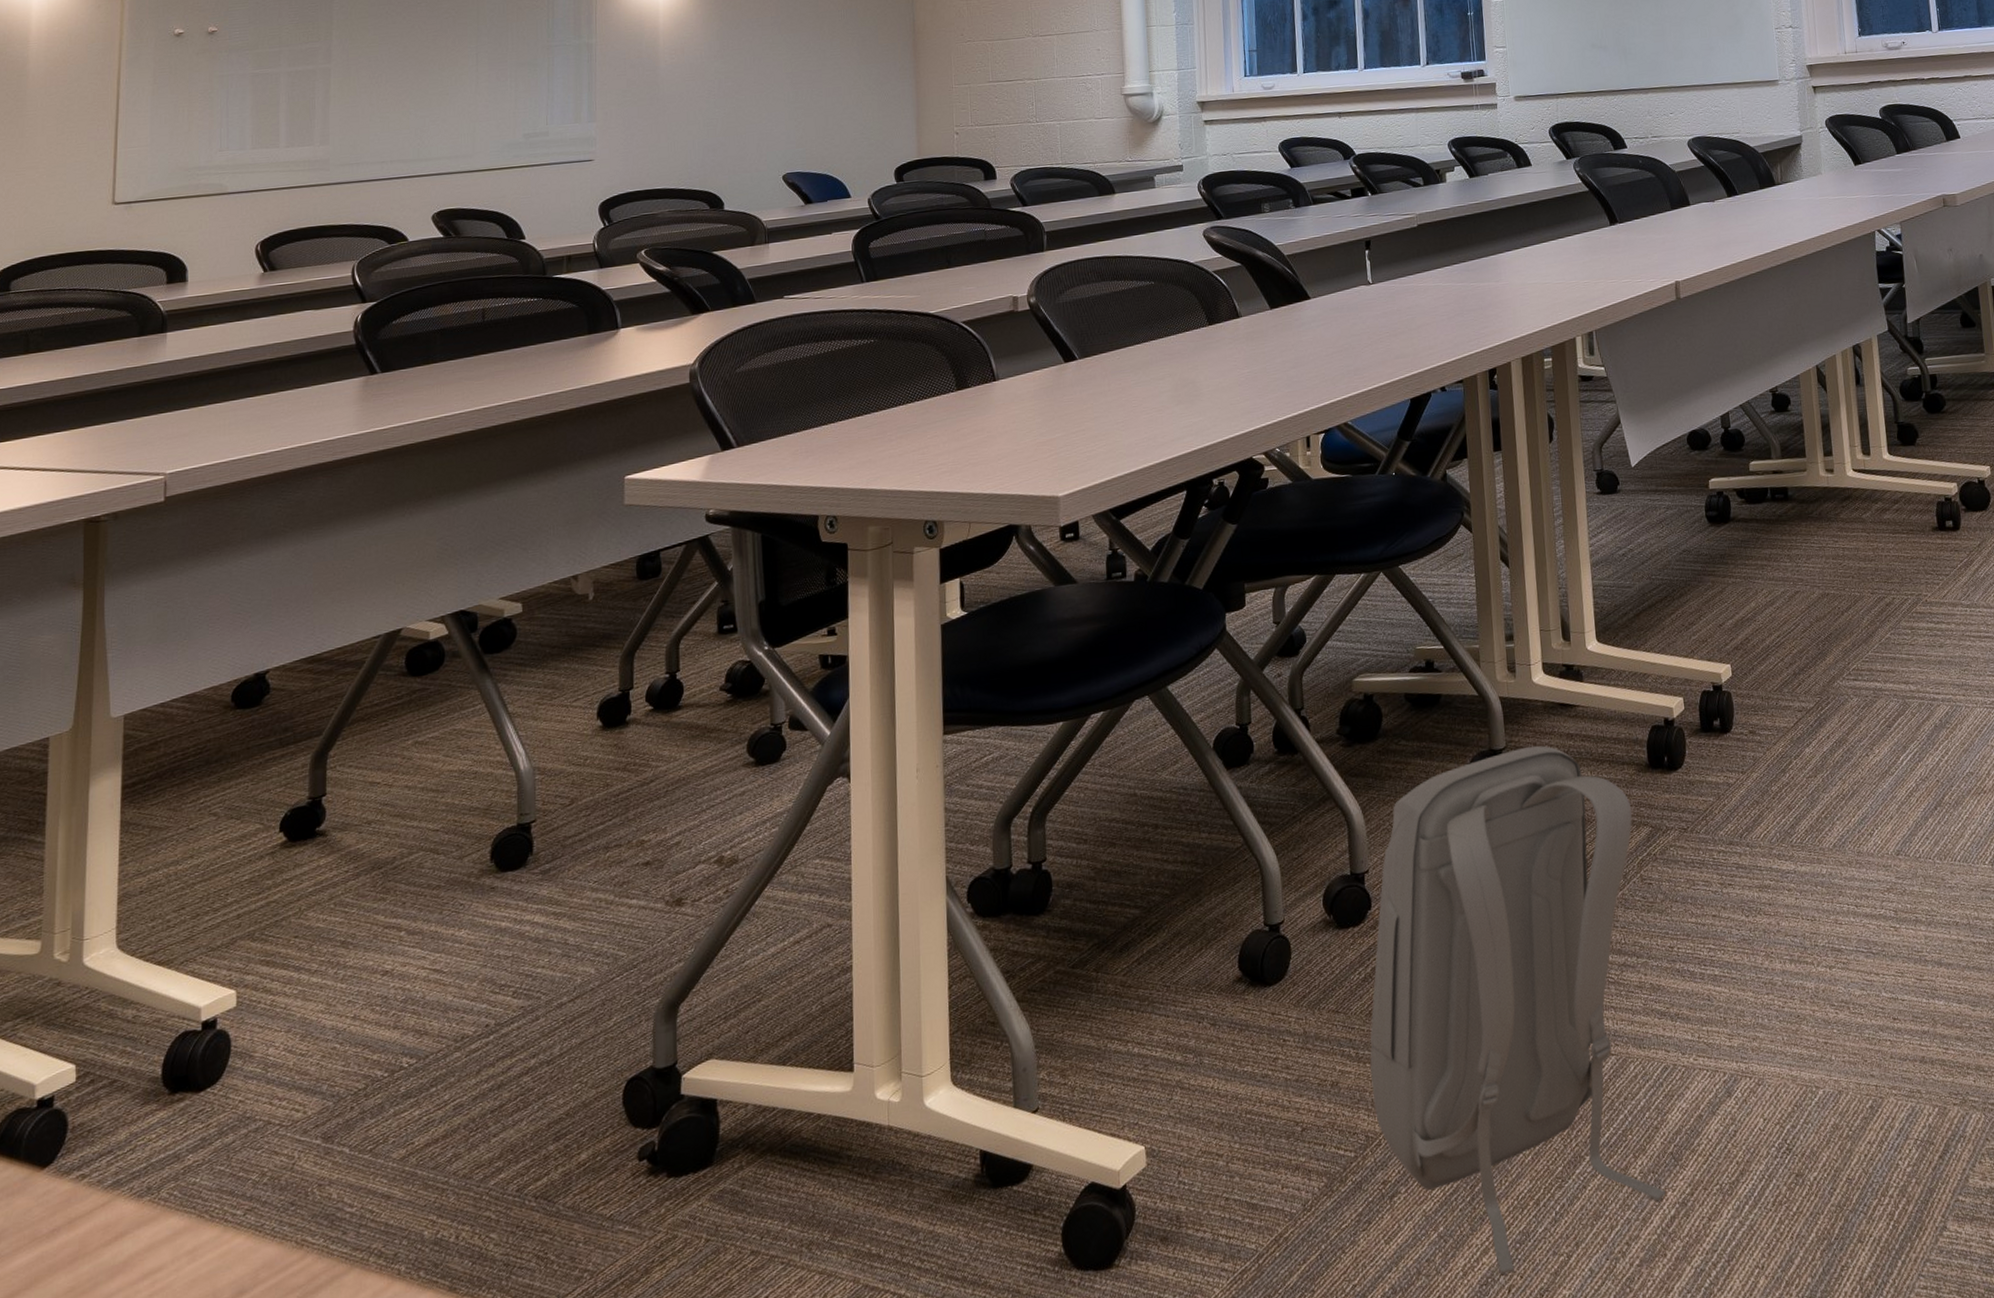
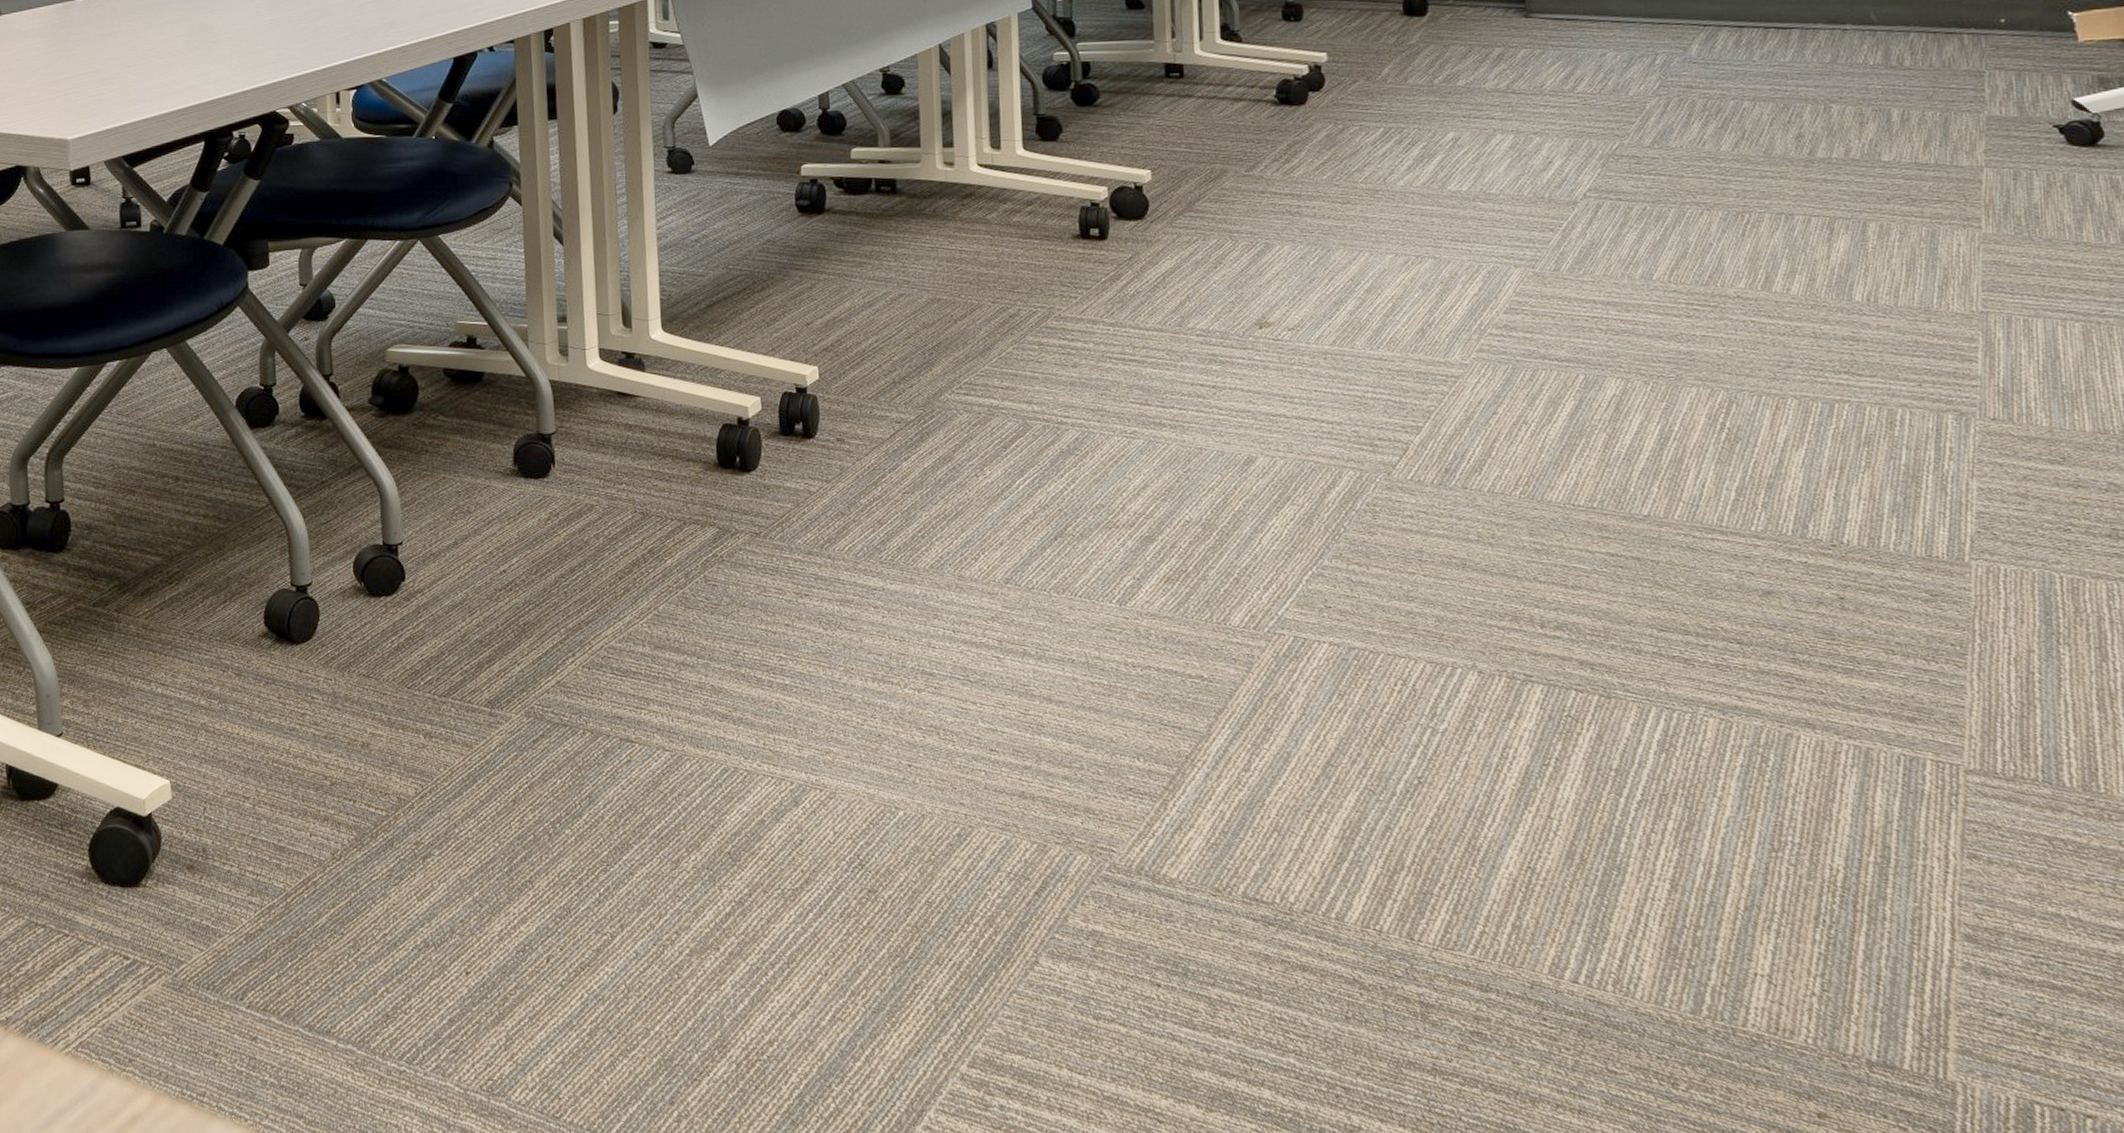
backpack: present [1370,745,1667,1275] -> none [402,433,722,944]

